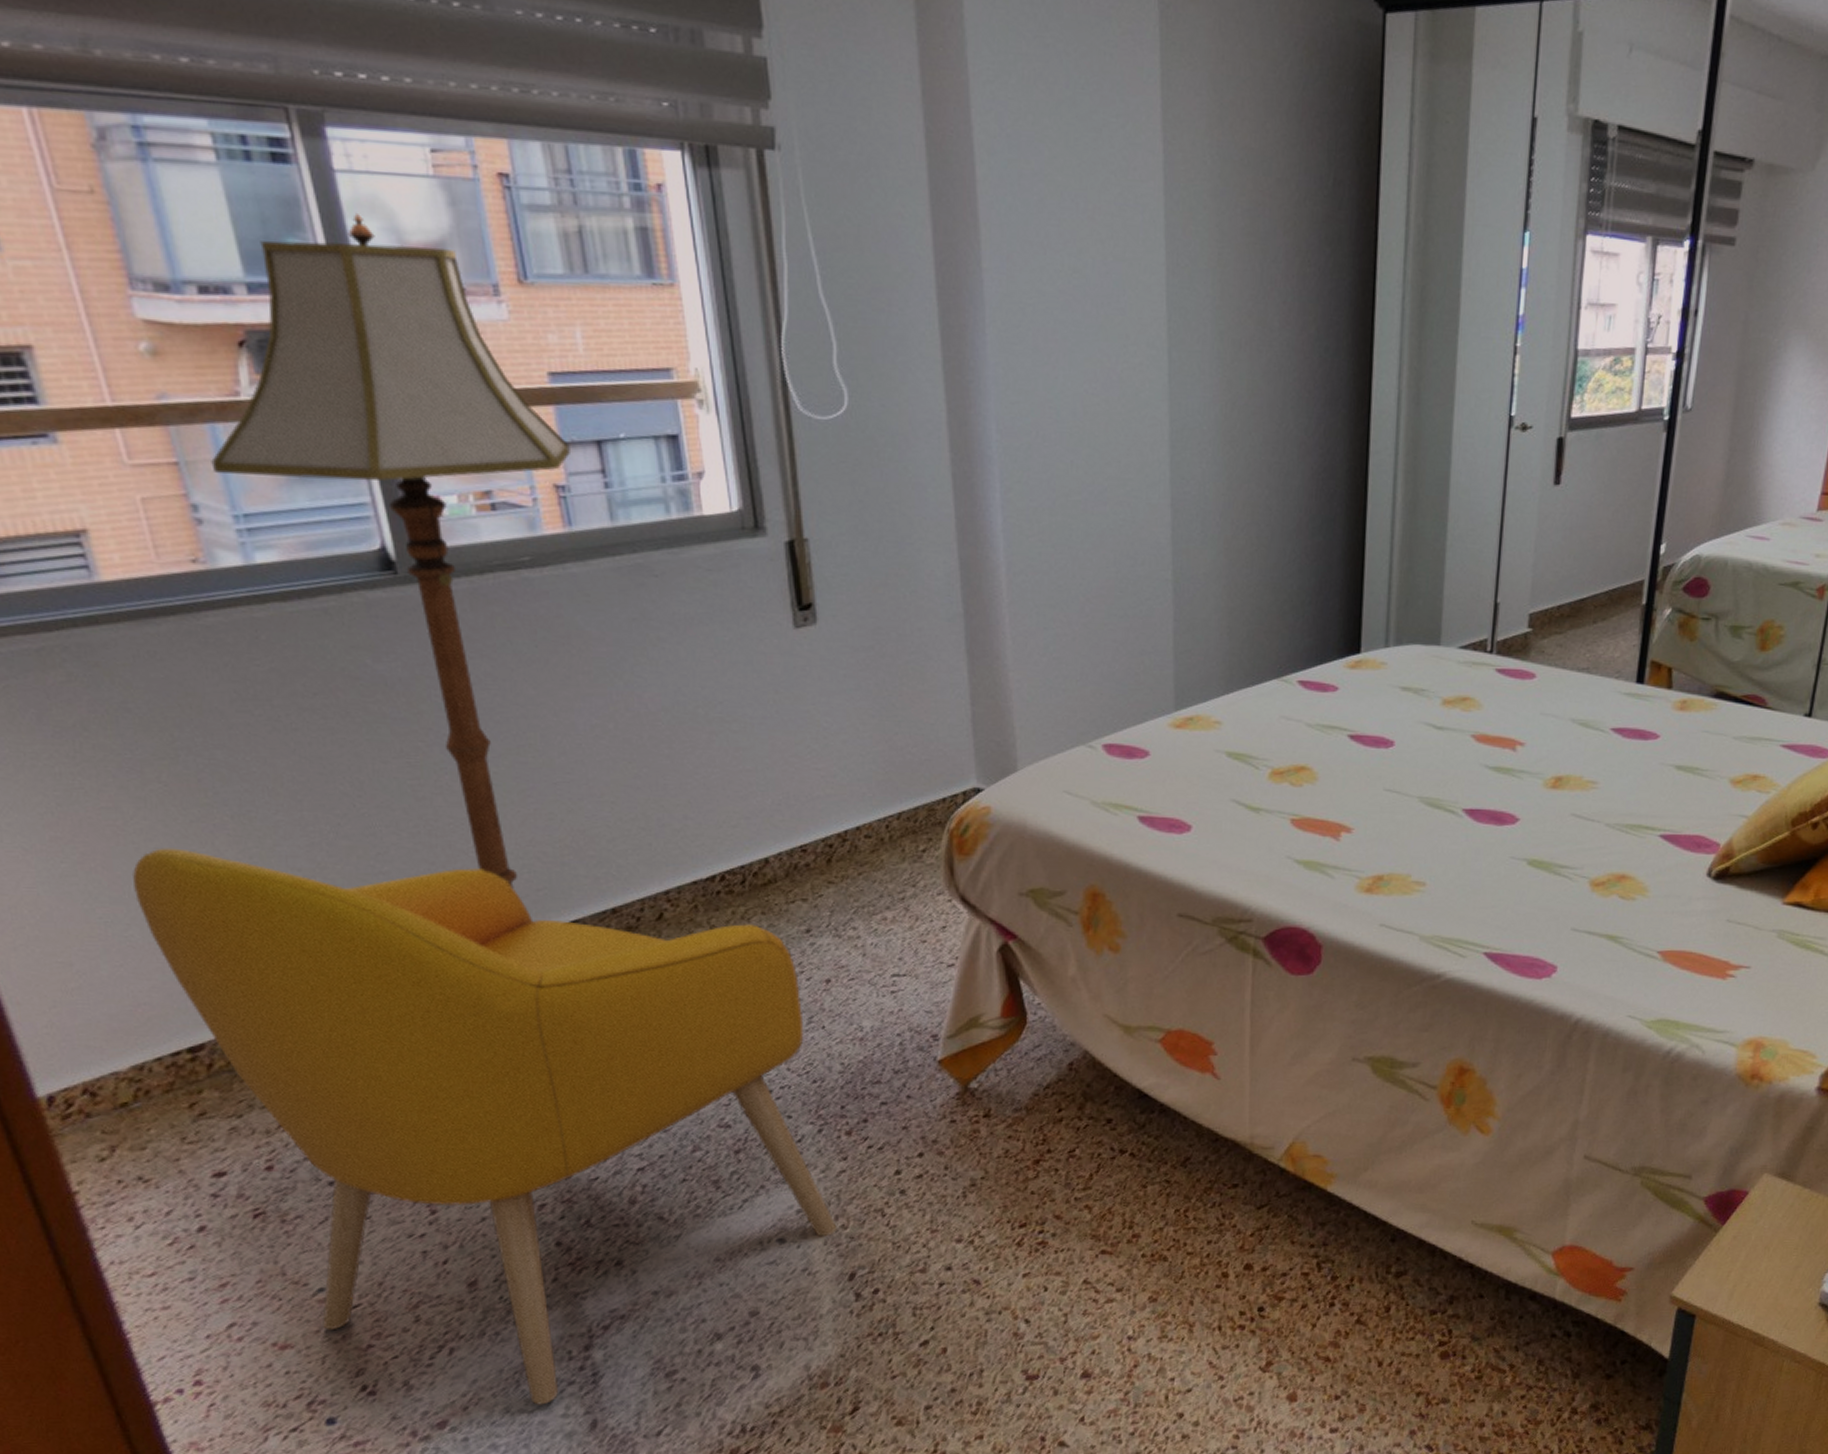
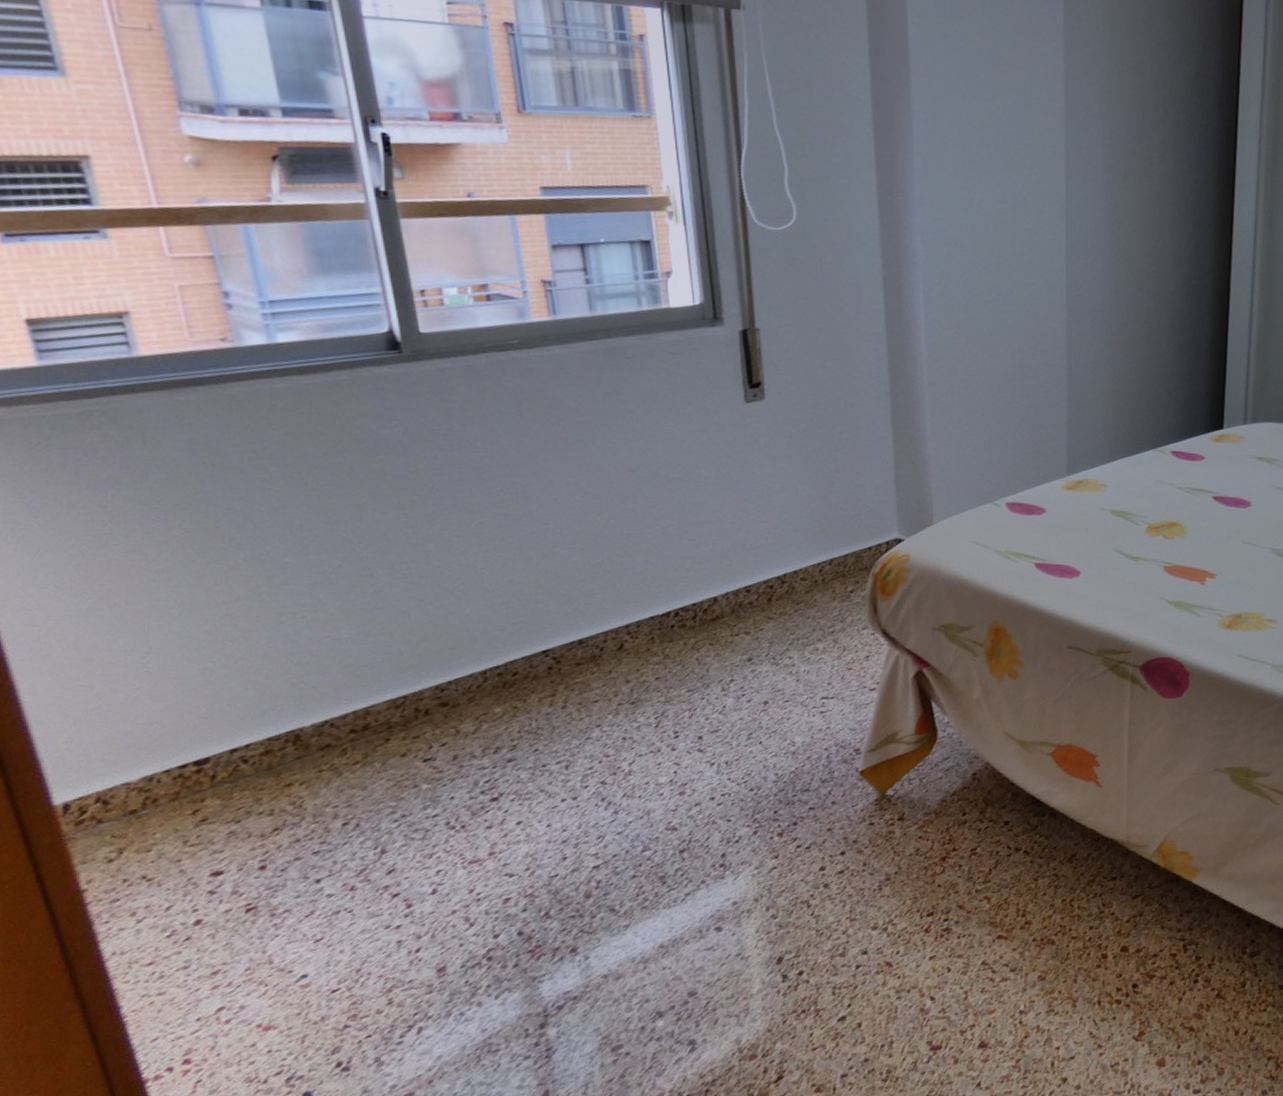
armchair: present [133,848,837,1405] -> none [153,586,768,1078]
floor lamp: present [211,212,570,888] -> none [243,51,557,622]

